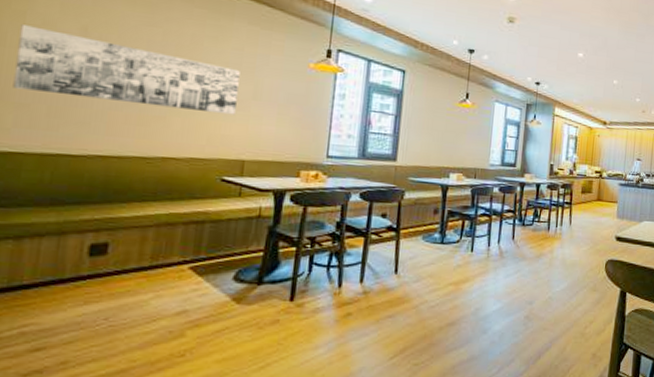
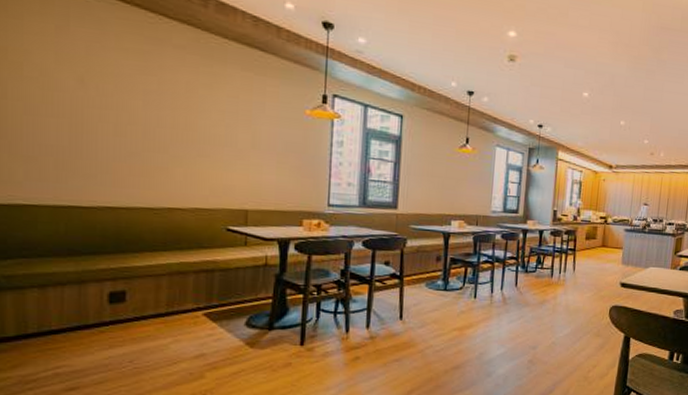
wall art: present [12,25,240,115] -> none [19,76,237,165]

